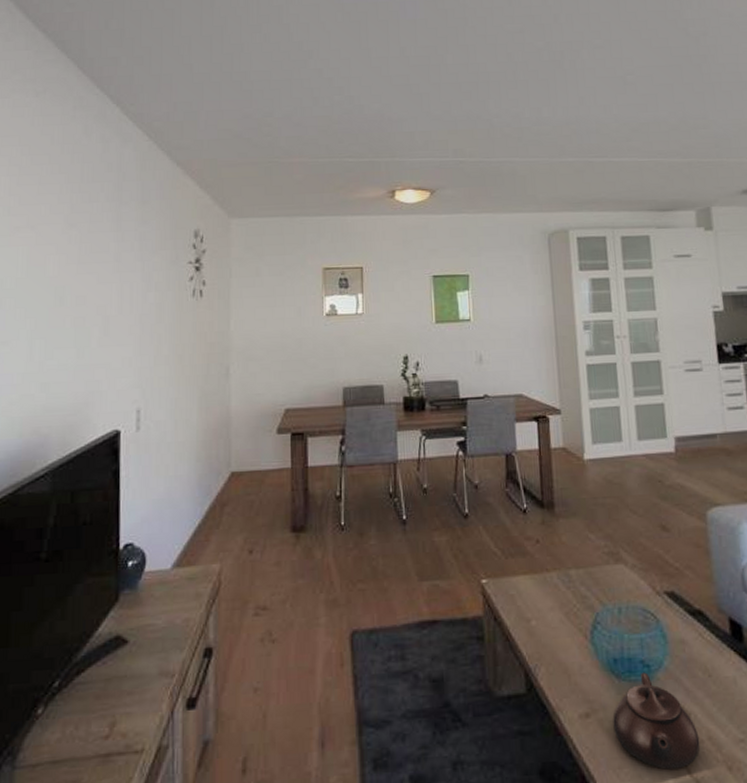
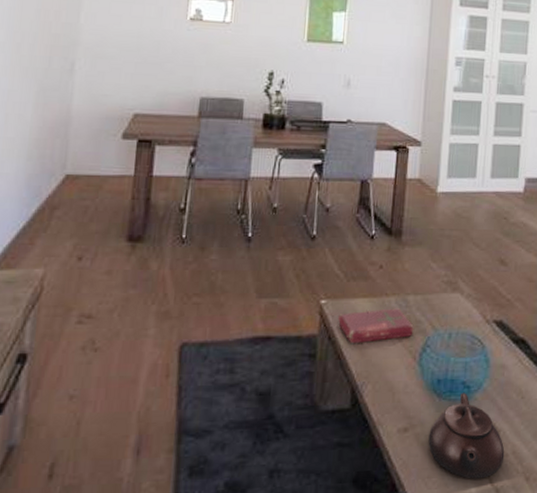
book: none [500,584,581,625] -> present [337,308,414,344]

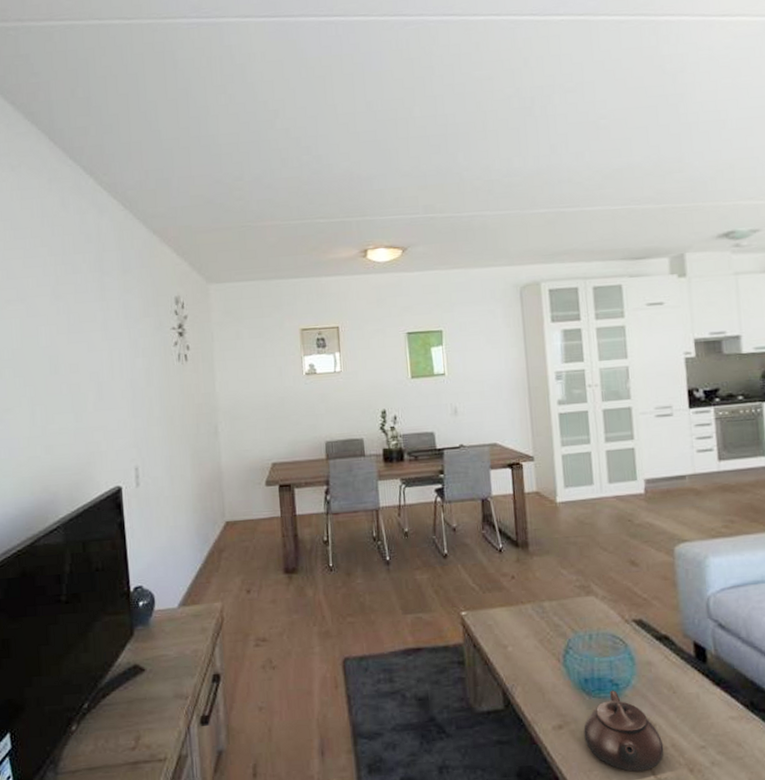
book: present [337,308,414,344] -> none [479,614,554,651]

